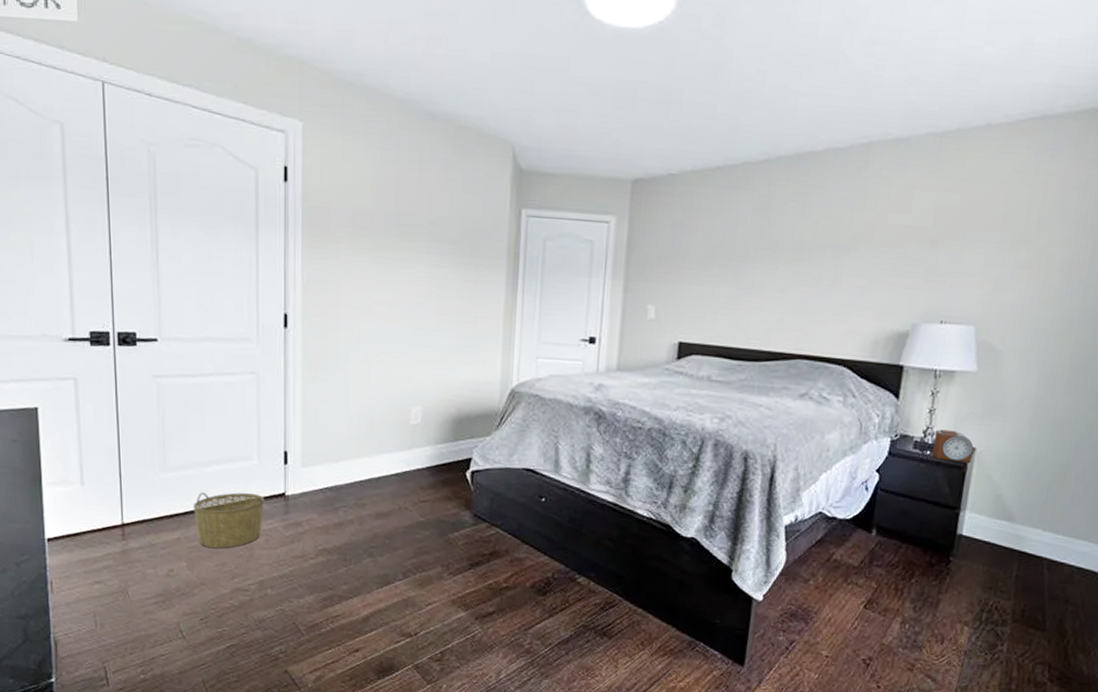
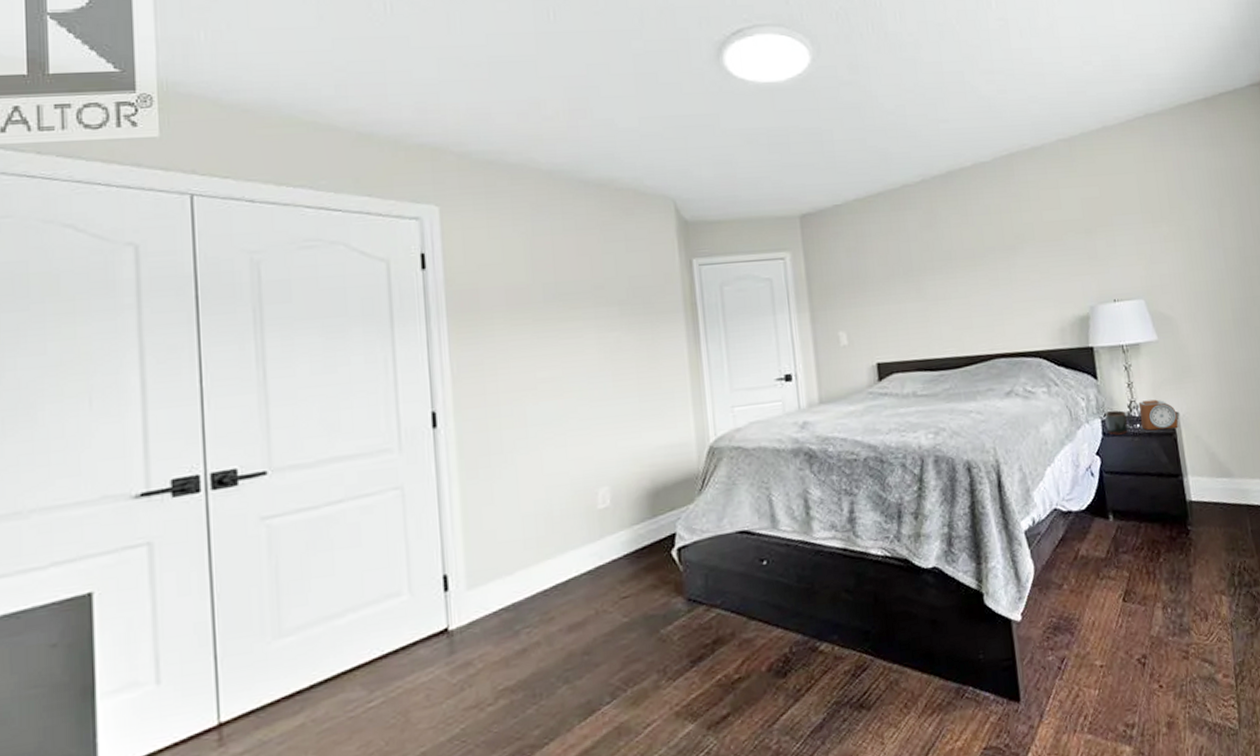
basket: present [193,492,265,549] -> none [321,638,422,727]
mug: none [894,433,925,458] -> present [1105,410,1133,435]

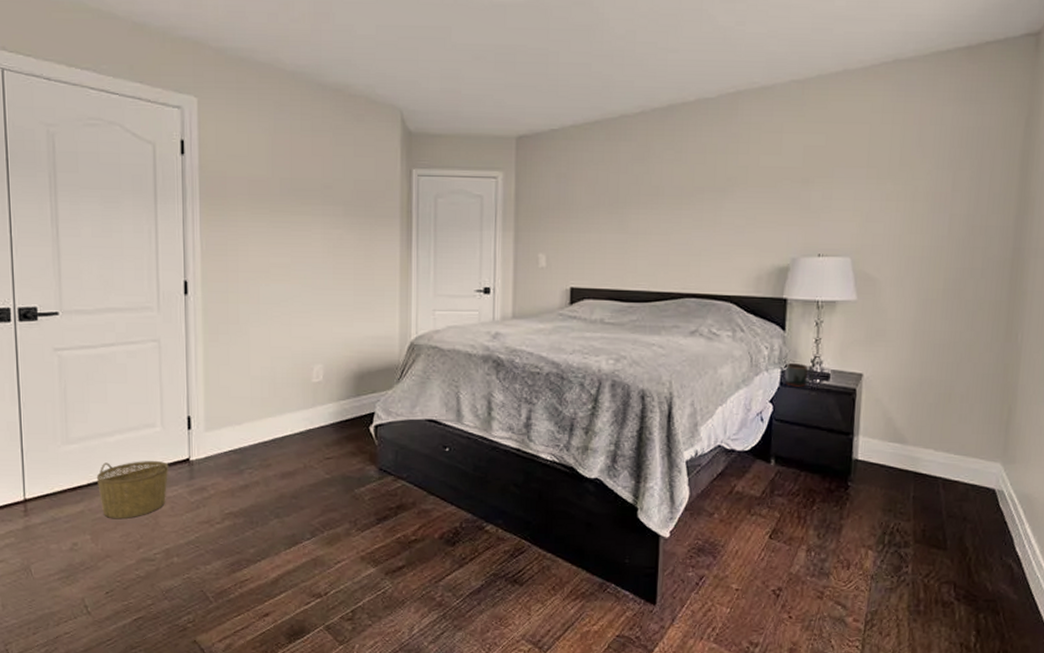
basket: none [321,638,422,727] -> present [96,461,169,520]
alarm clock: present [1139,399,1178,431] -> none [821,358,861,389]

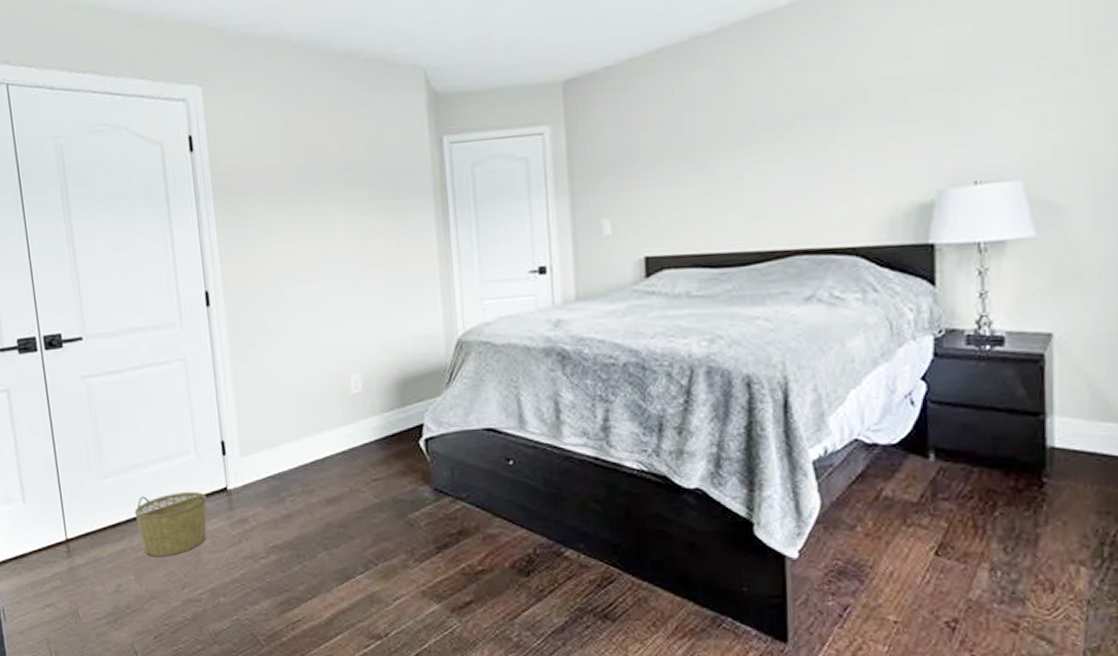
mug: present [785,363,814,387] -> none [940,326,981,357]

